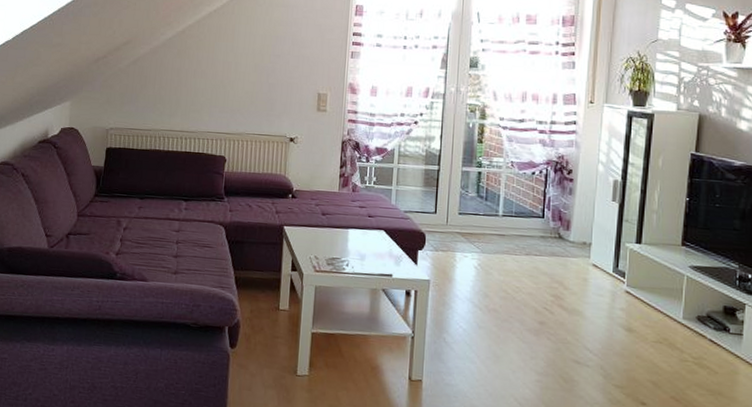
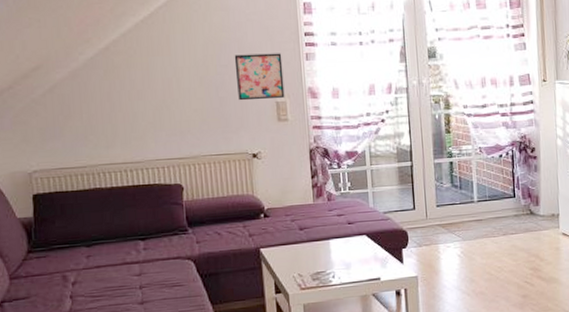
wall art: none [285,47,330,90] -> present [234,53,285,101]

